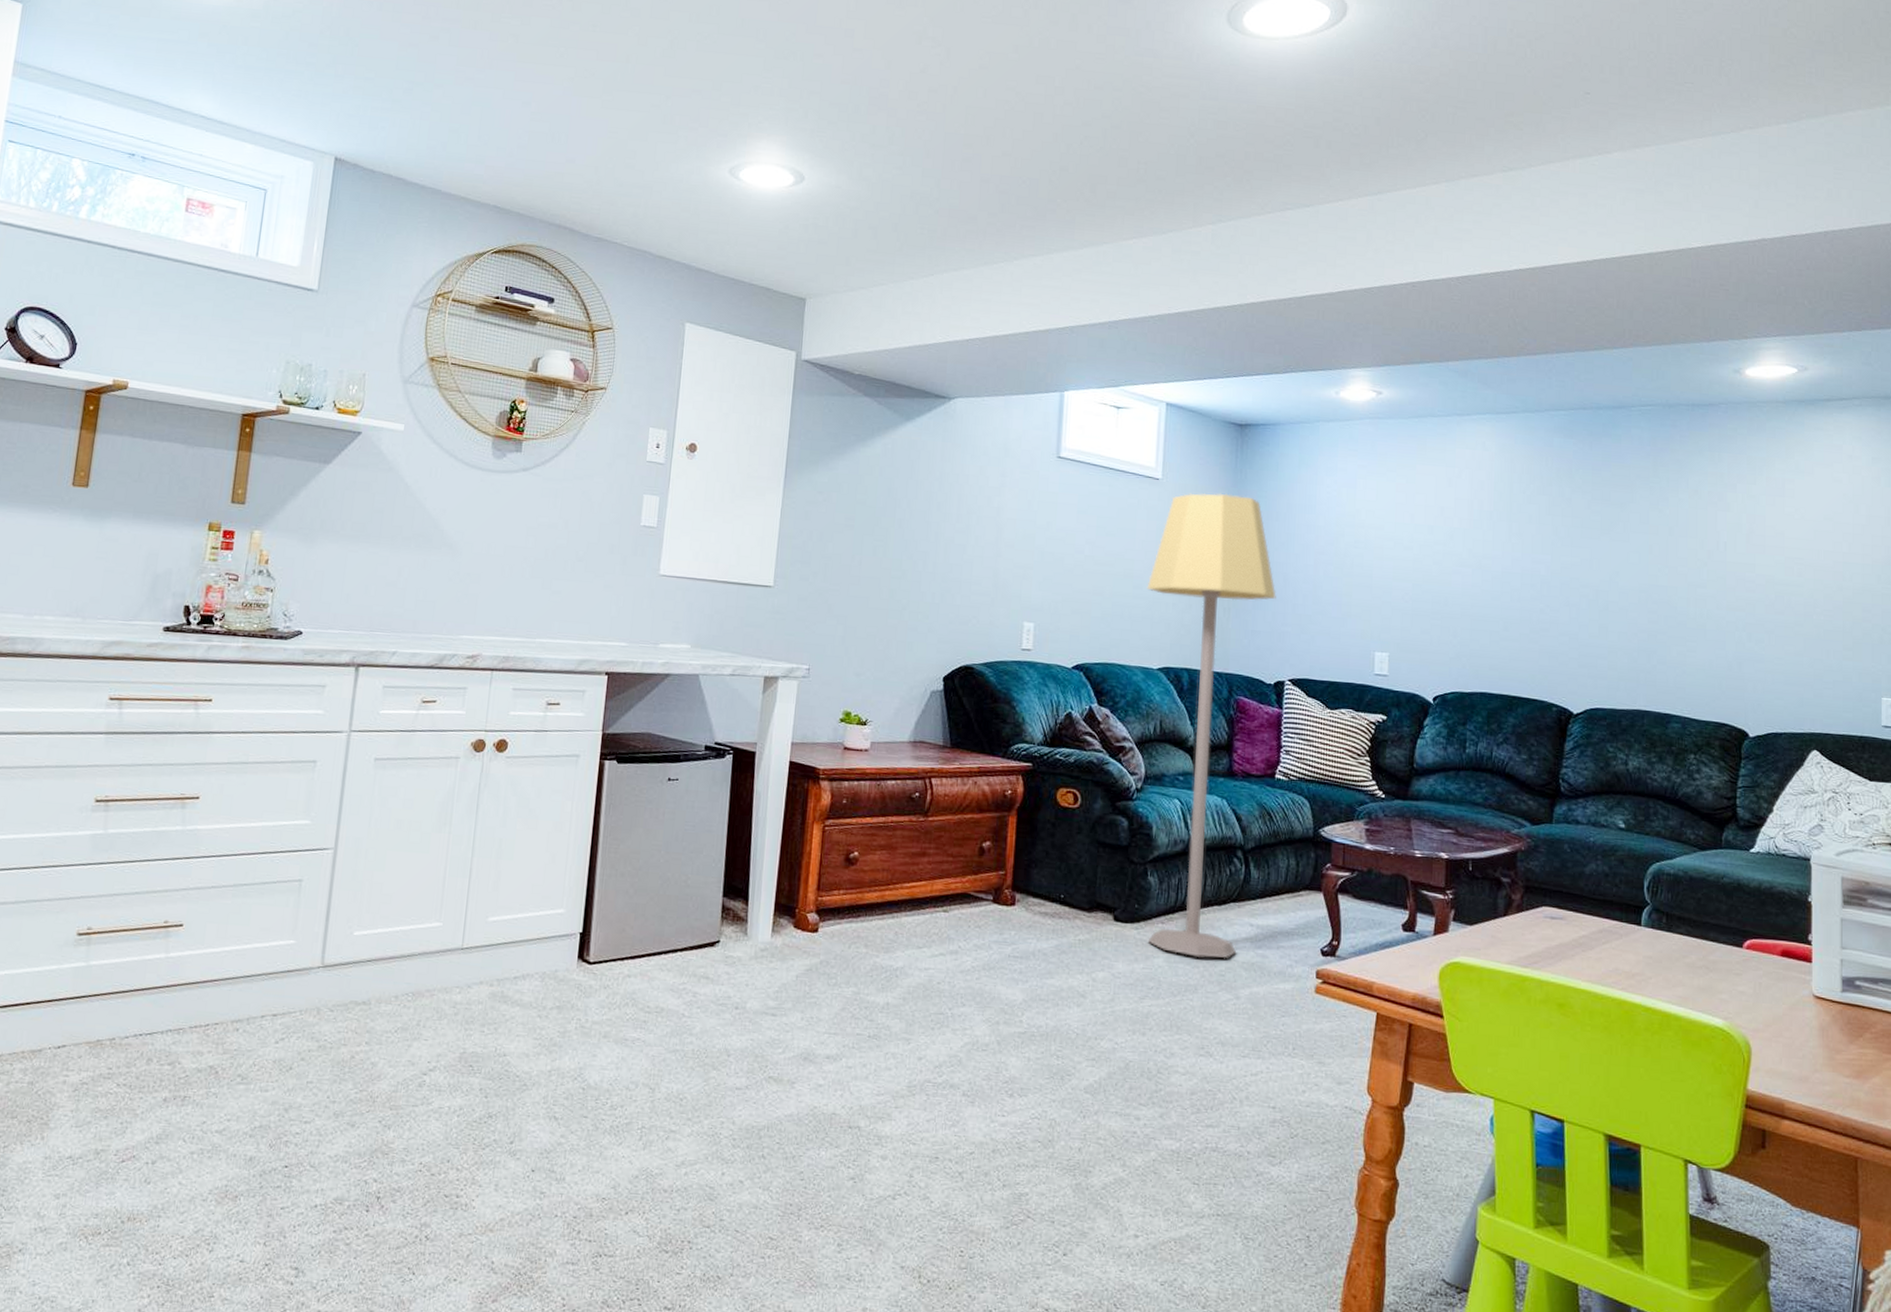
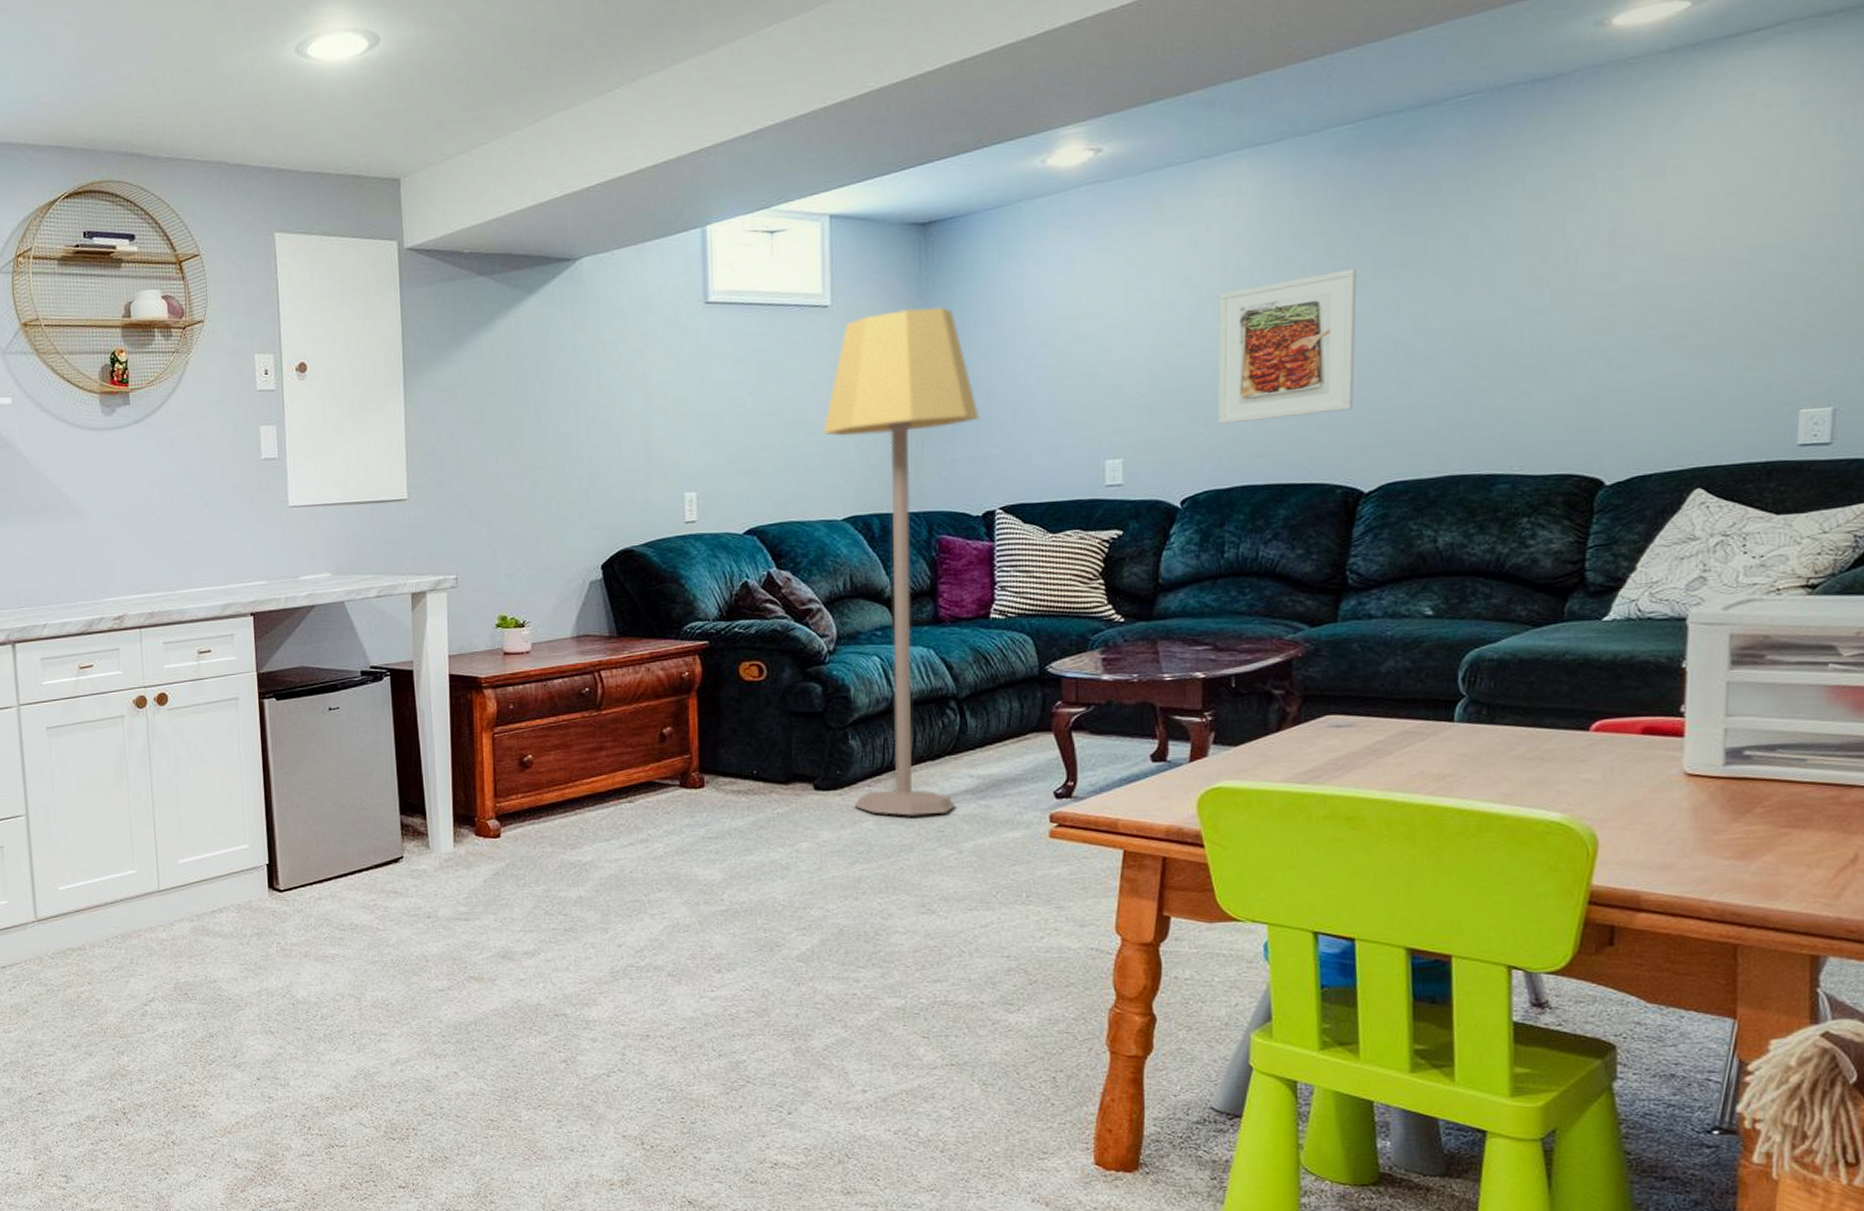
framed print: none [1463,525,1569,642] -> present [1217,269,1356,425]

